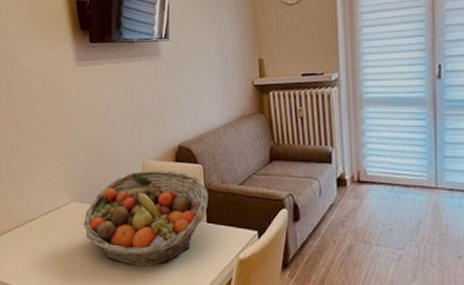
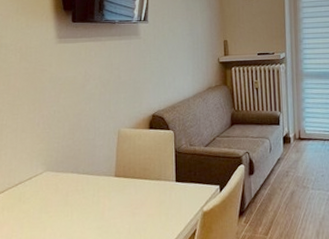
fruit basket: present [83,170,209,267] -> none [55,136,178,229]

